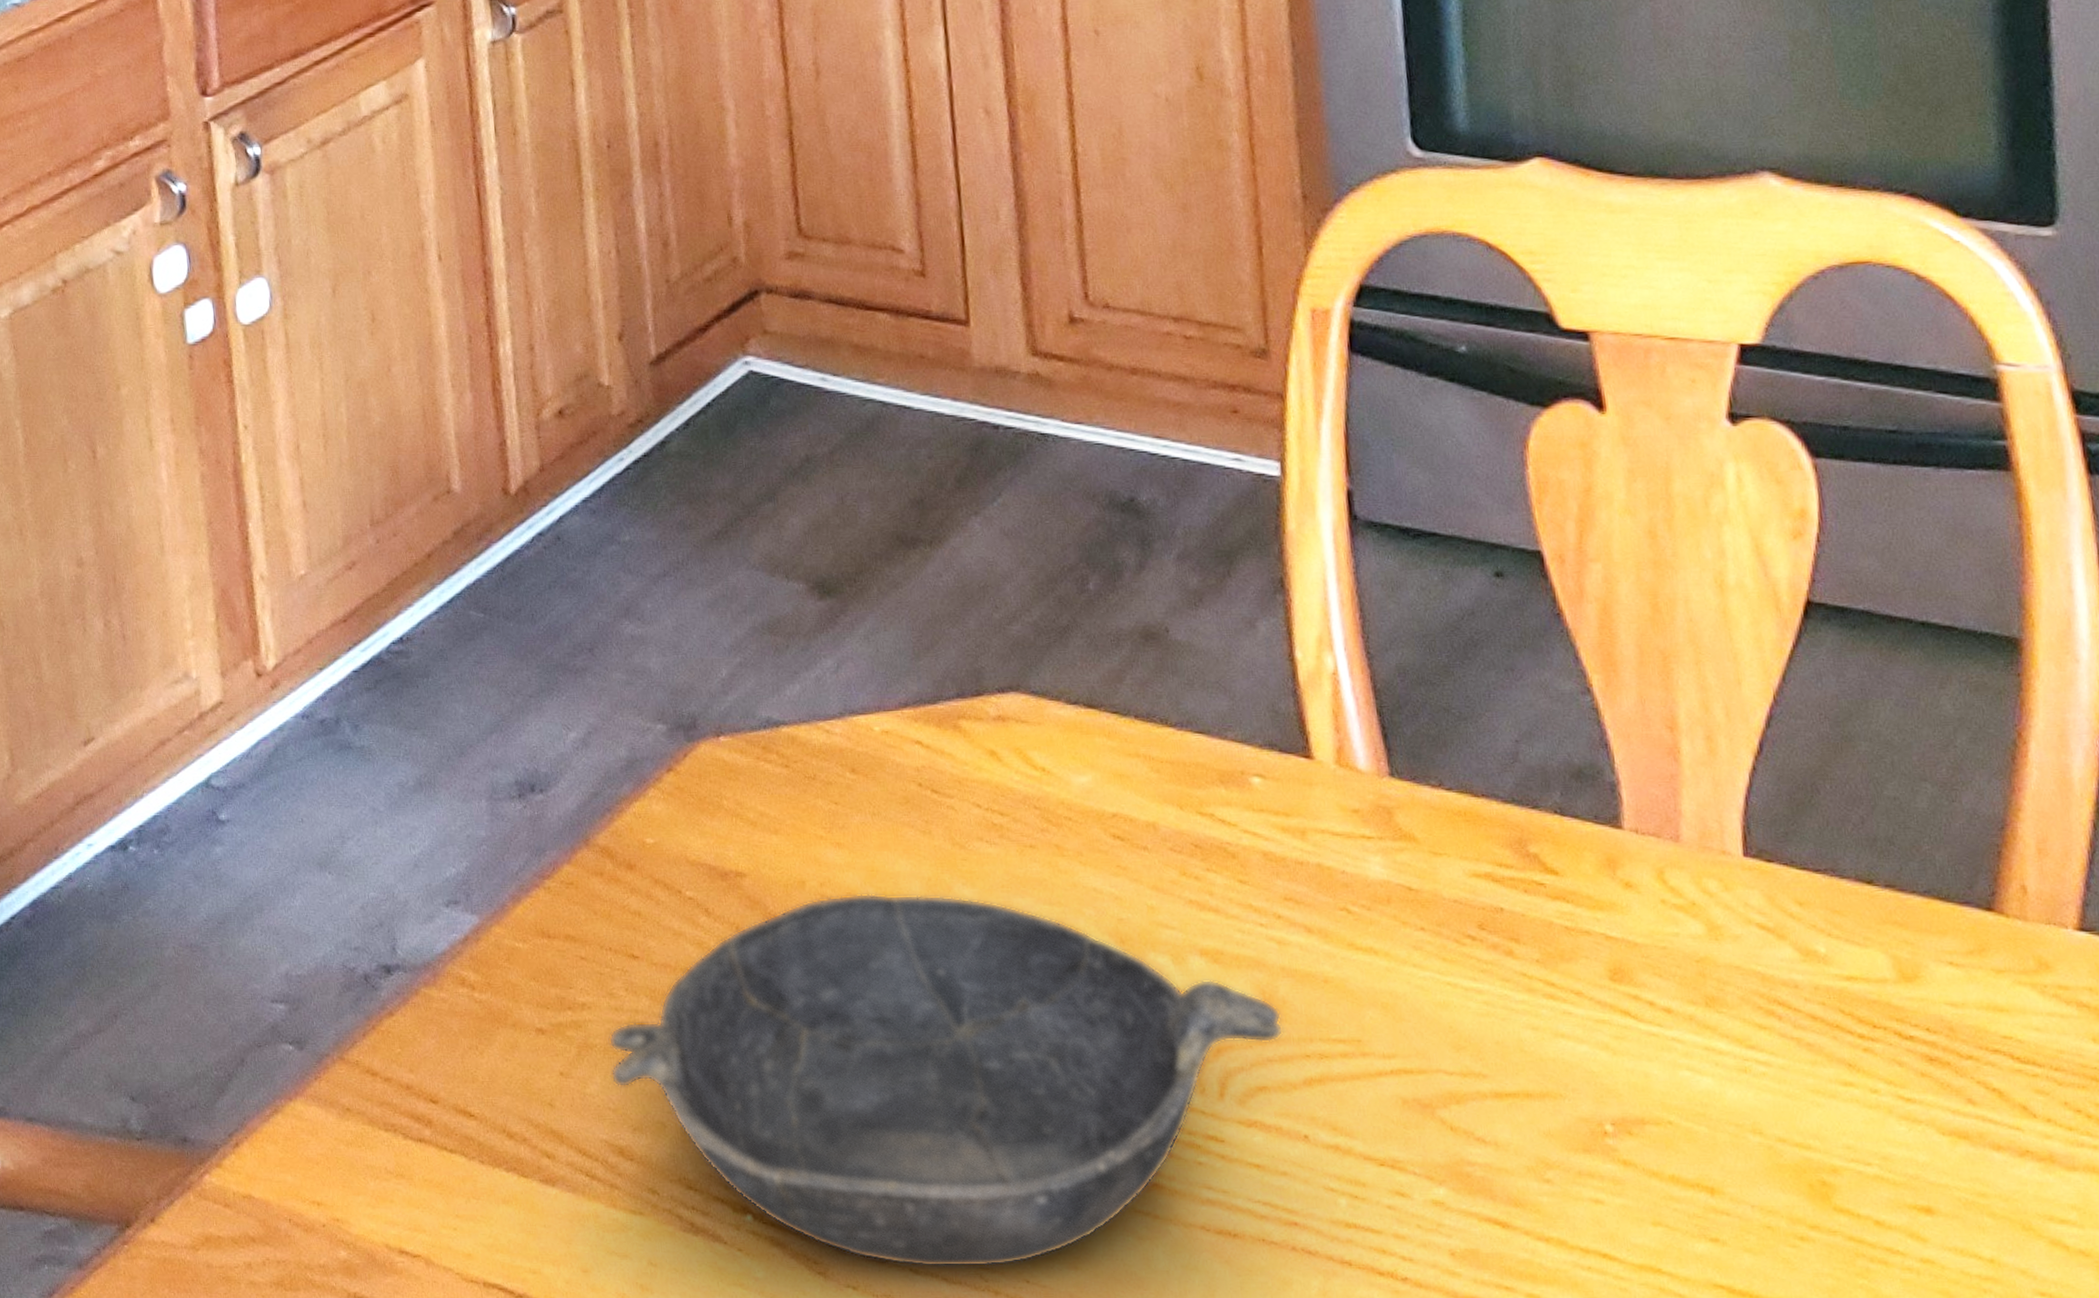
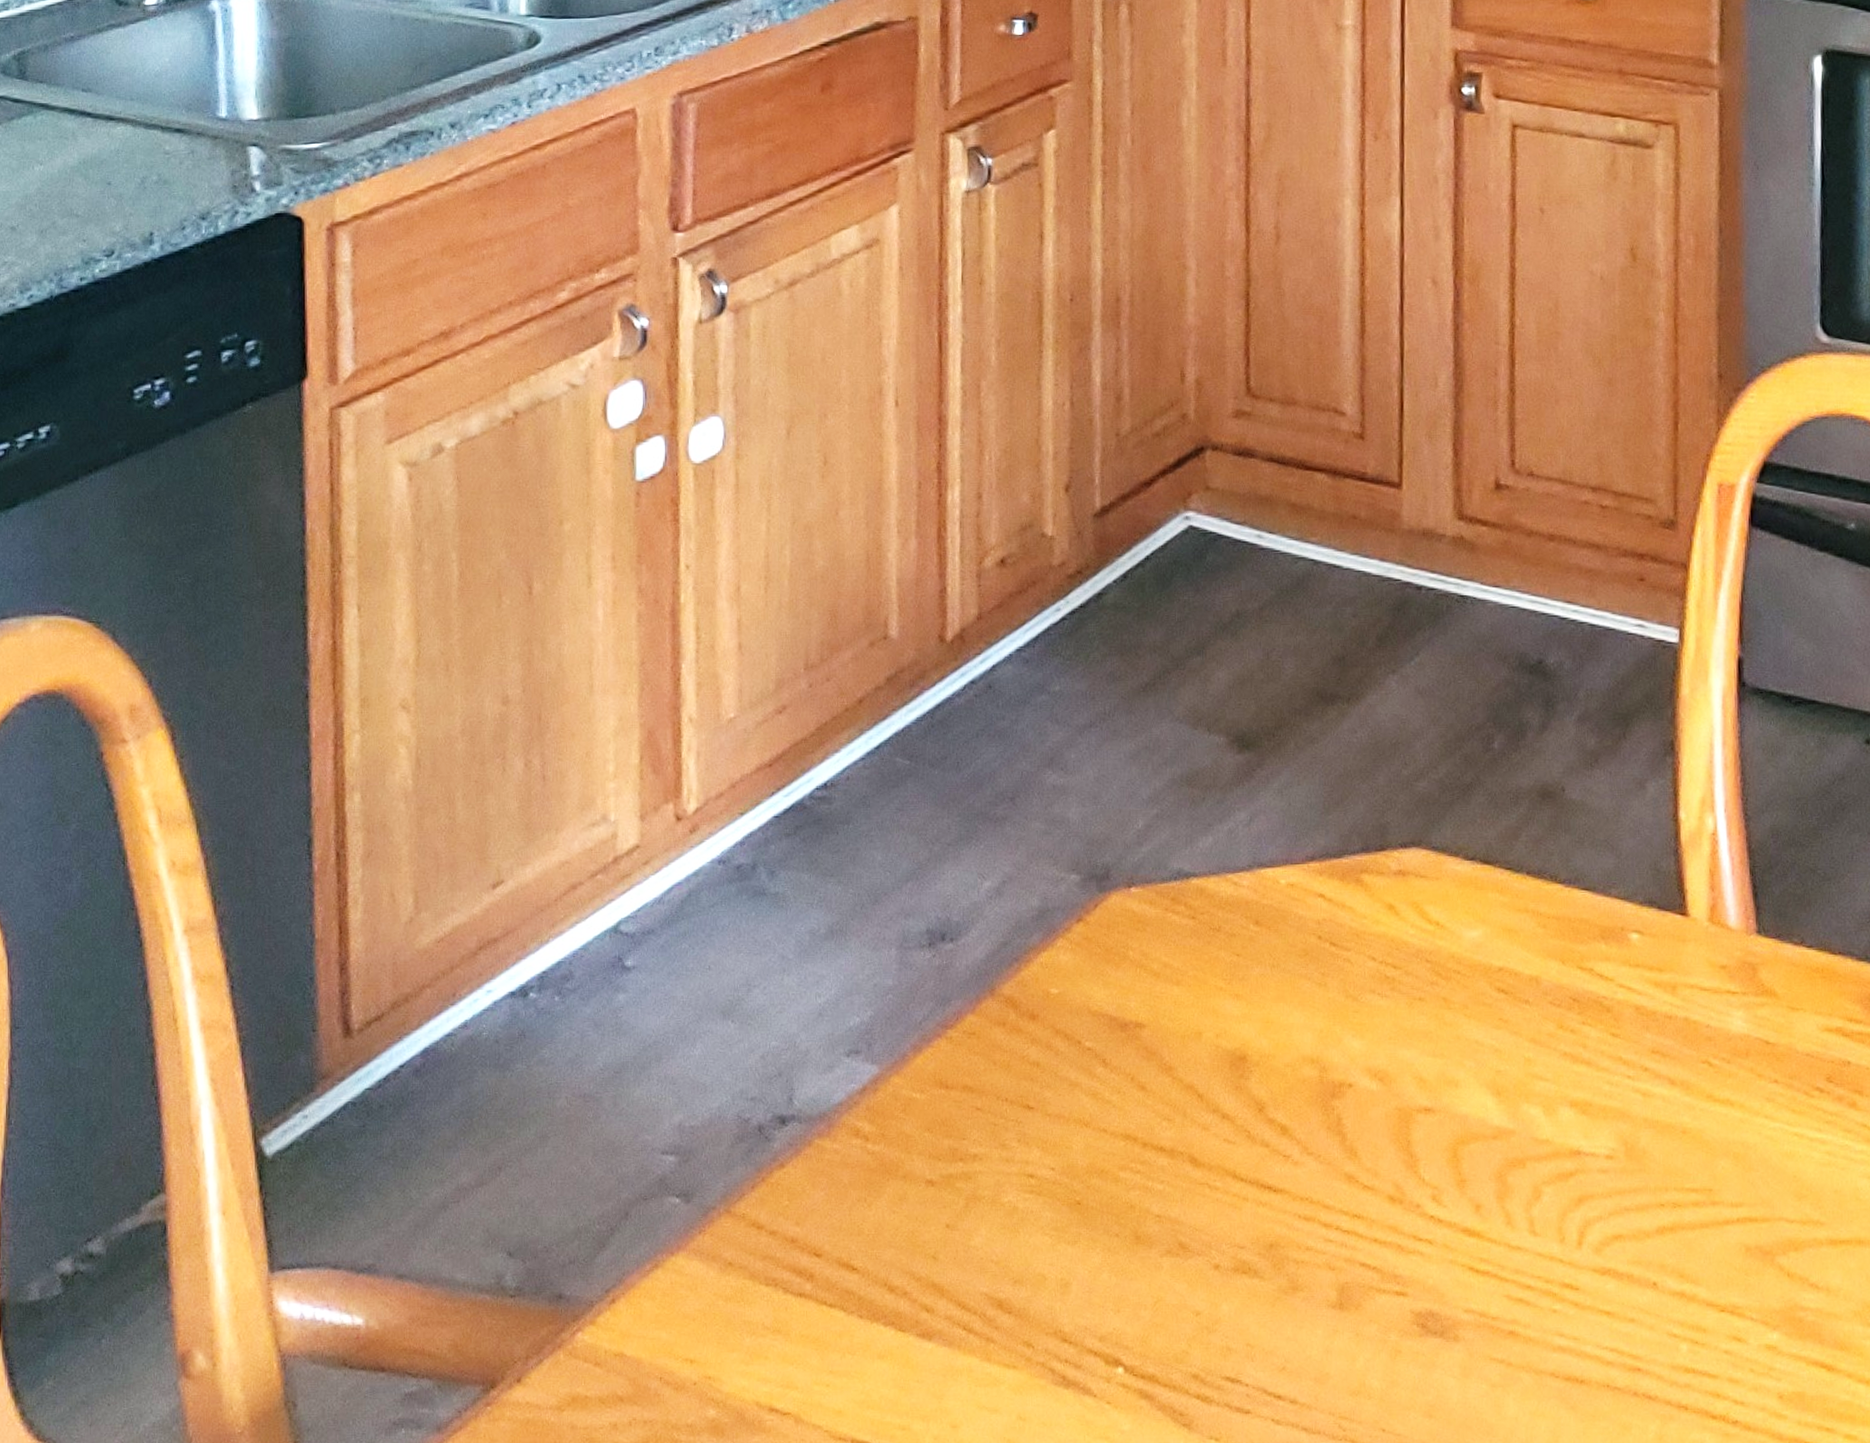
bowl: present [608,893,1284,1268] -> none [996,1044,1642,1418]

